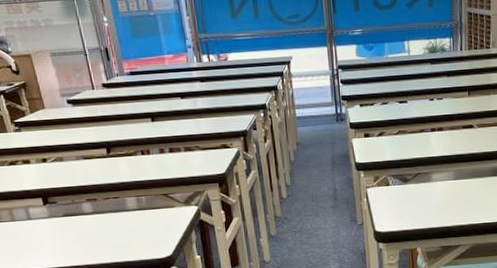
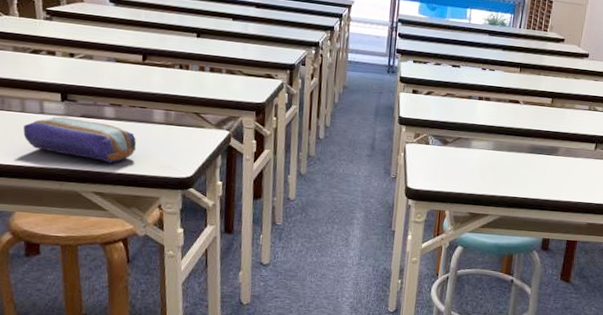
pencil case: none [16,219,117,255] -> present [23,116,136,163]

